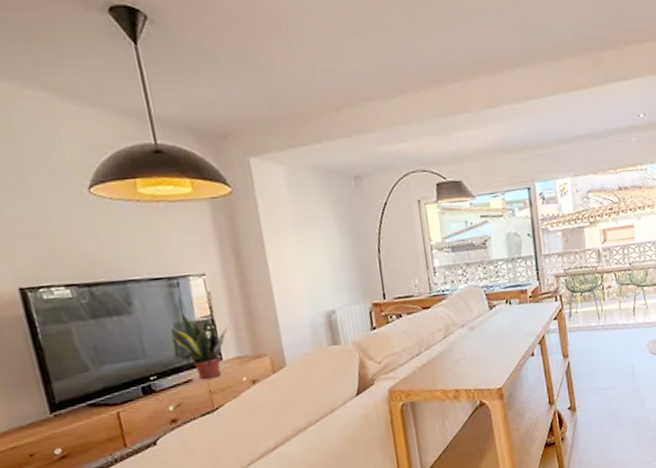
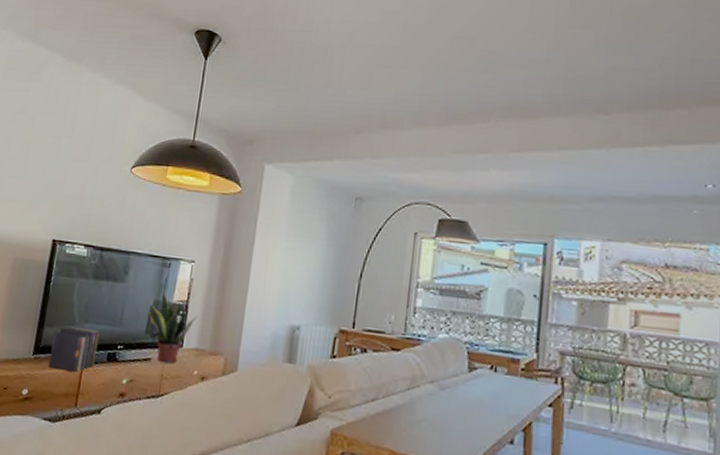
books: none [66,369,131,420] -> present [48,327,100,373]

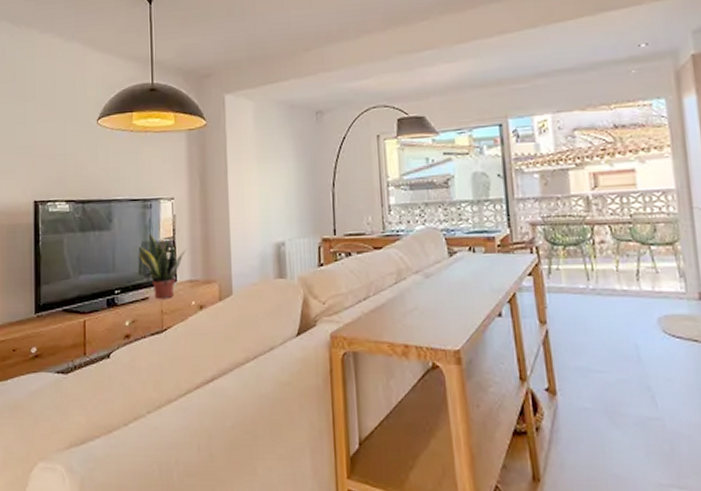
books: present [48,327,100,373] -> none [51,280,96,324]

